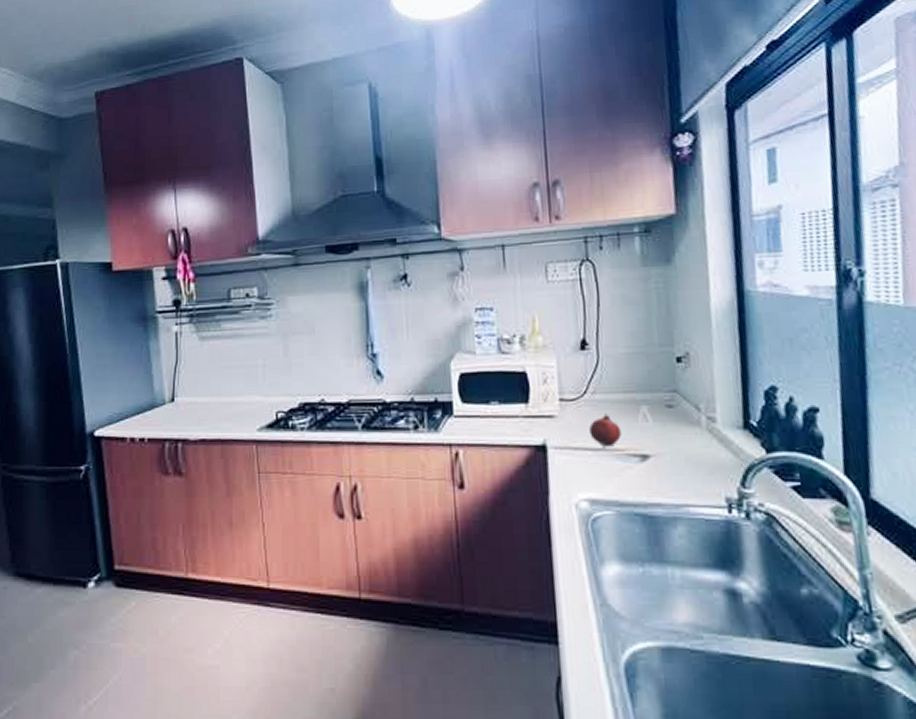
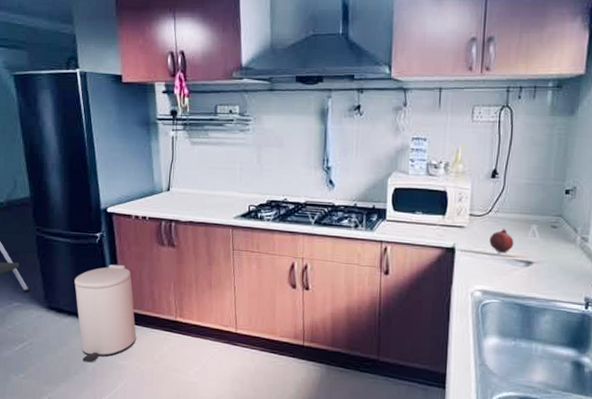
pedal bin: none [51,505,134,650] -> present [74,264,136,363]

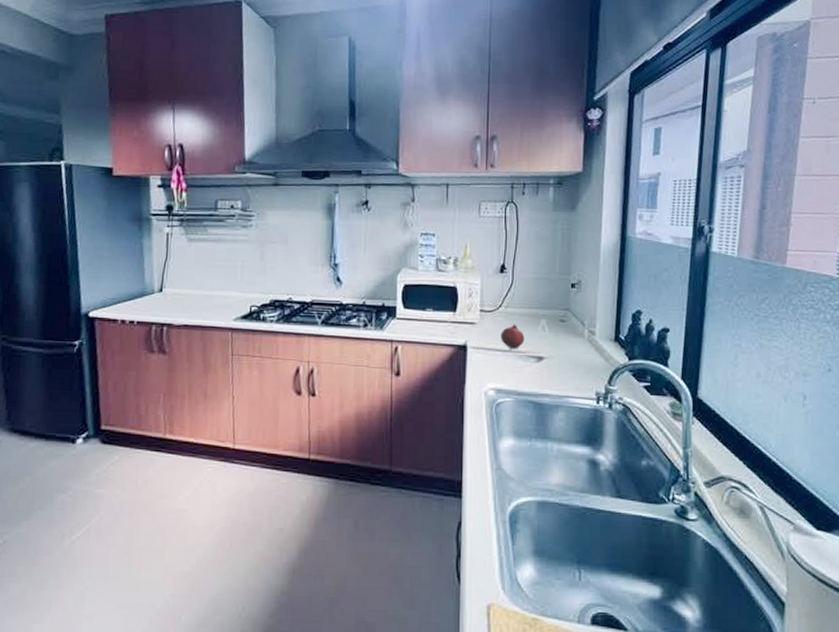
pedal bin: present [74,264,136,363] -> none [44,376,117,494]

